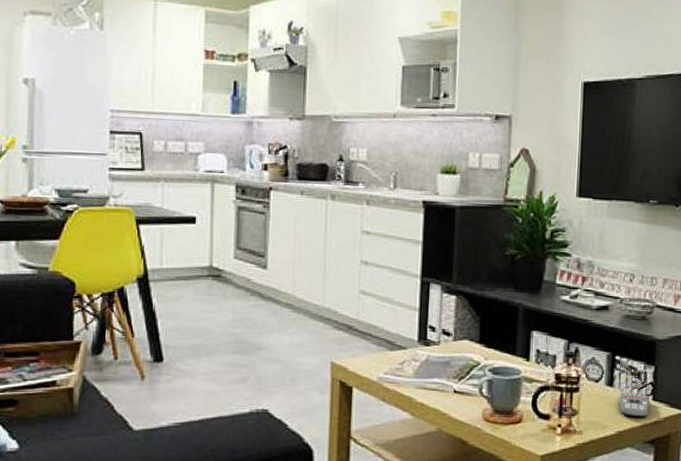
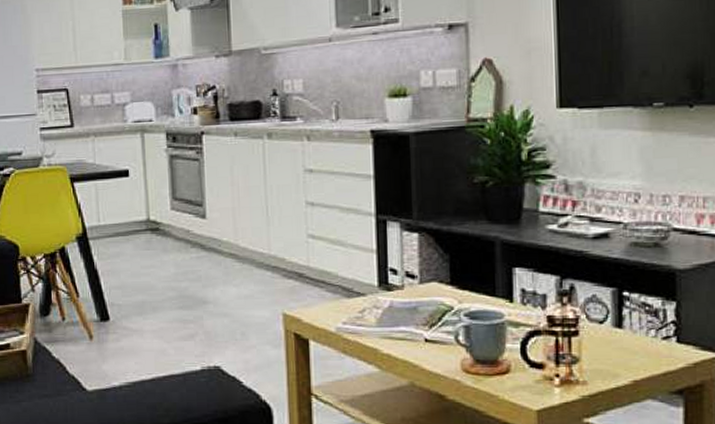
remote control: present [619,392,650,418] -> none [632,334,673,364]

